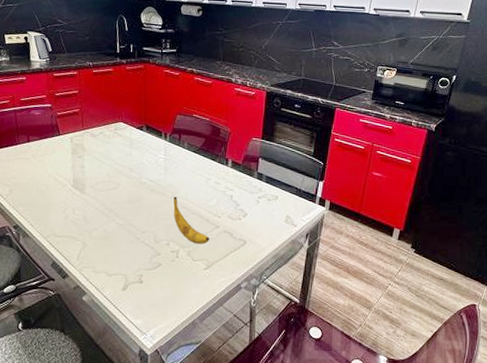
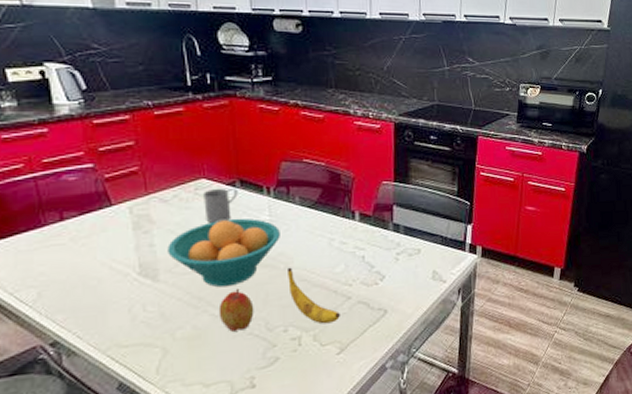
fruit bowl: none [92,154,171,205] -> present [167,218,280,287]
mug: none [119,130,144,156] -> present [204,188,238,223]
apple: none [122,207,147,239] -> present [218,289,254,332]

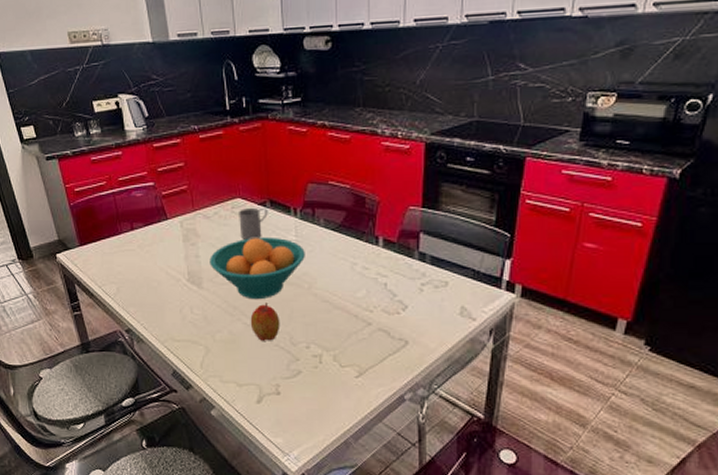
banana: present [288,267,340,324] -> none [311,287,360,346]

